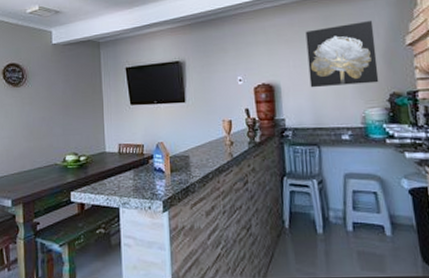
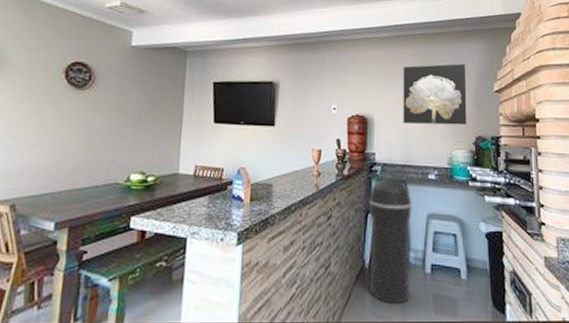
trash can: none [283,141,332,262] -> present [369,177,412,305]

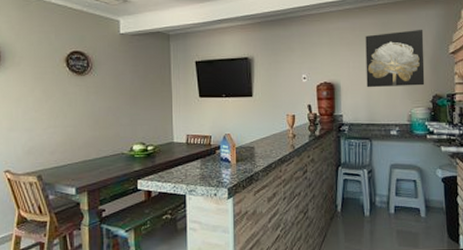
trash can: present [369,177,412,305] -> none [339,135,377,240]

